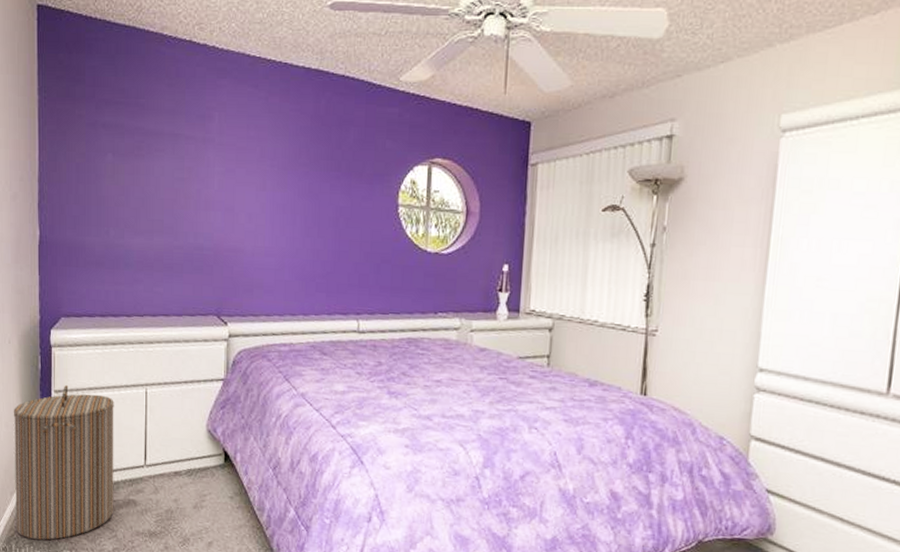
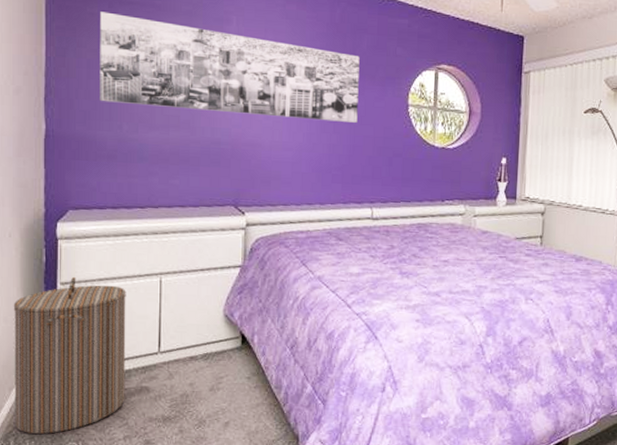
wall art: none [88,113,346,226] -> present [100,11,360,123]

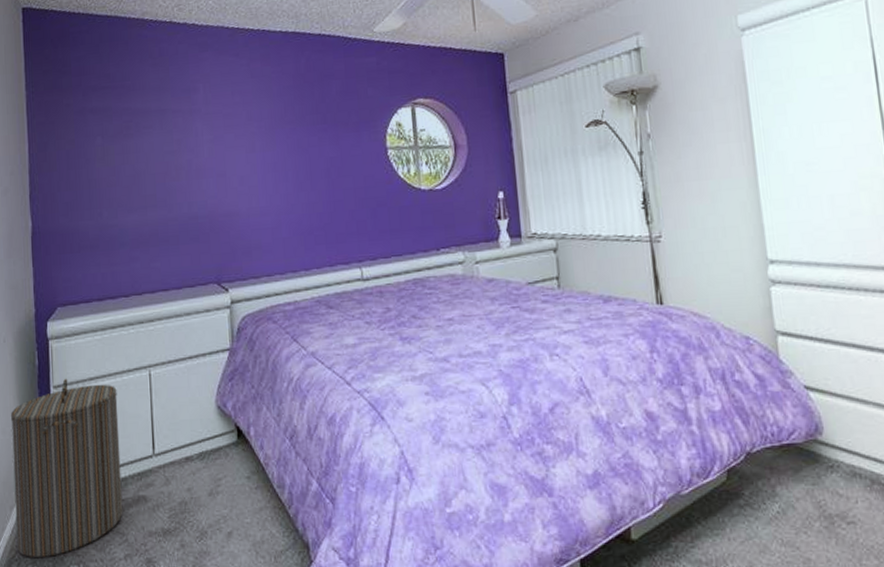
wall art: present [100,11,360,123] -> none [75,100,335,191]

